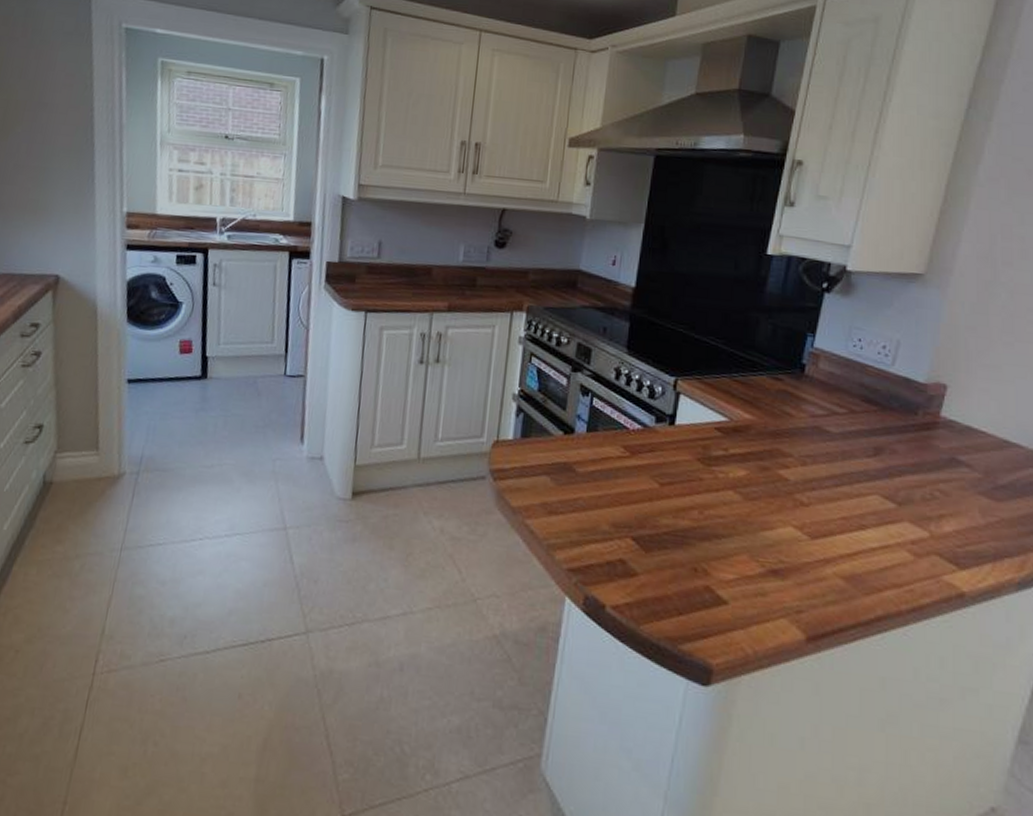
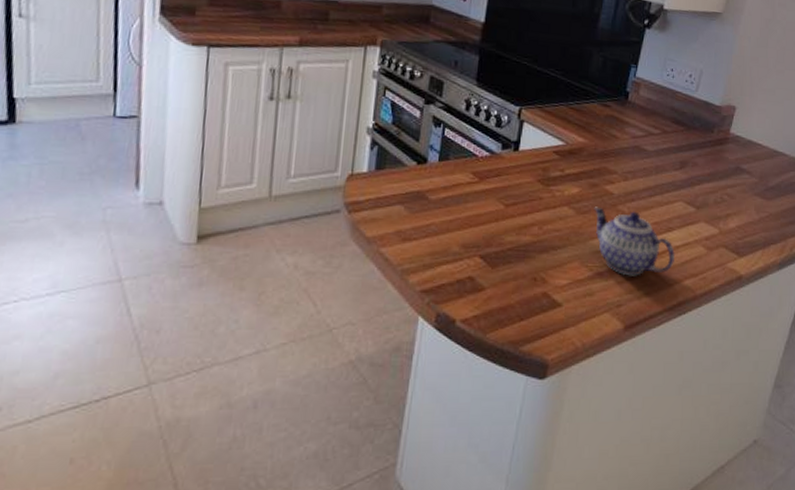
teapot: none [765,493,872,579] -> present [594,206,676,276]

